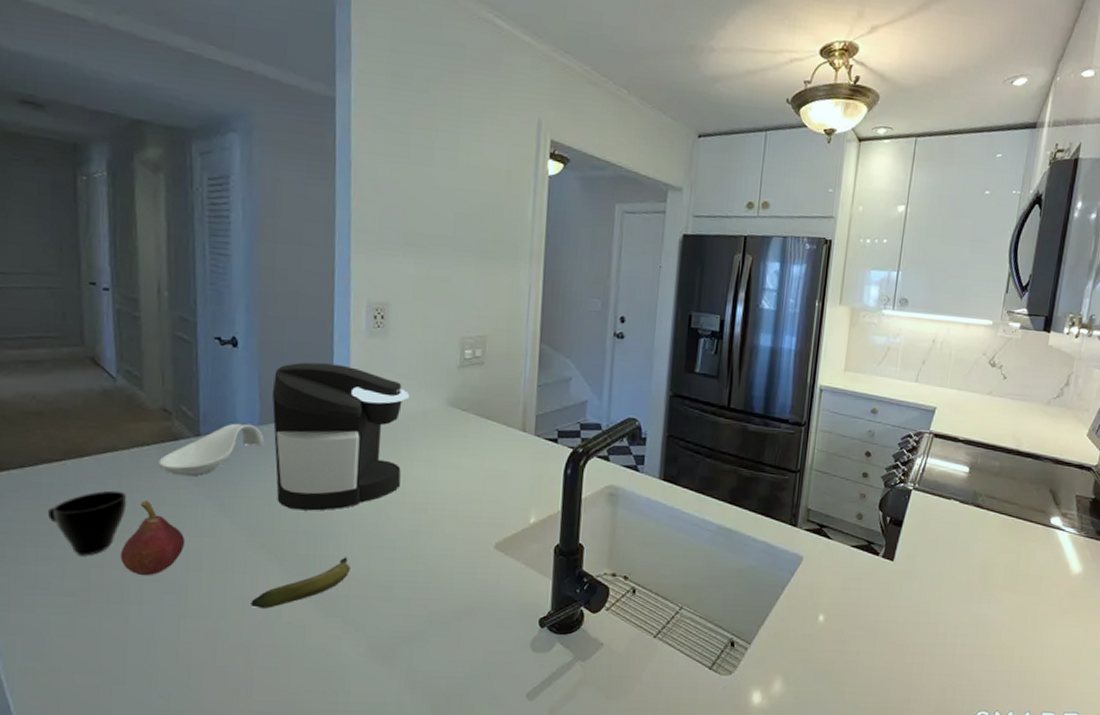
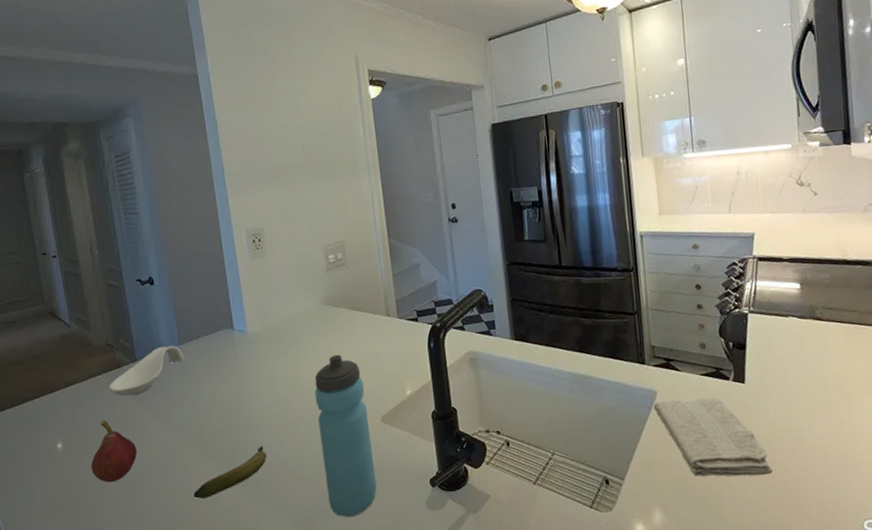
cup: present [47,490,127,556] -> none [34,415,91,472]
coffee maker: present [271,362,410,511] -> none [184,285,295,412]
water bottle: none [417,465,481,649] -> present [314,354,377,517]
washcloth: none [796,567,902,657] -> present [653,397,773,477]

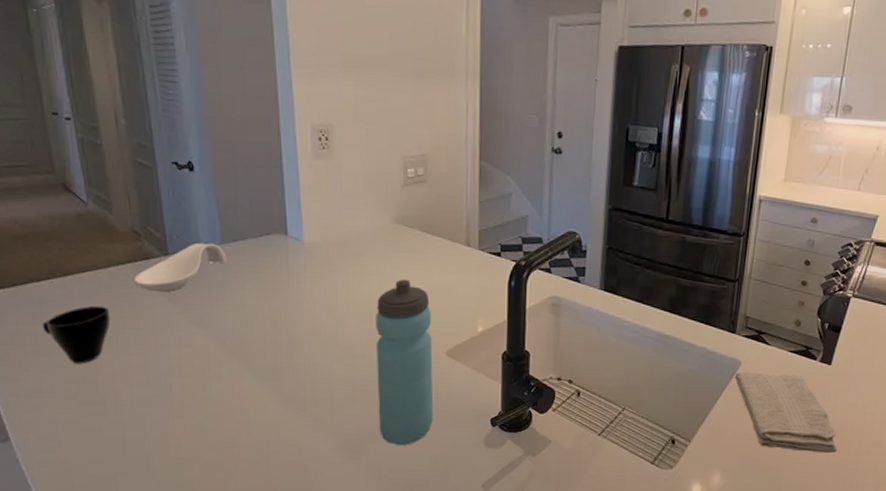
cup: none [34,415,91,472] -> present [41,305,111,364]
fruit: present [91,420,138,483] -> none [109,315,166,381]
banana: present [193,446,267,499] -> none [229,364,315,409]

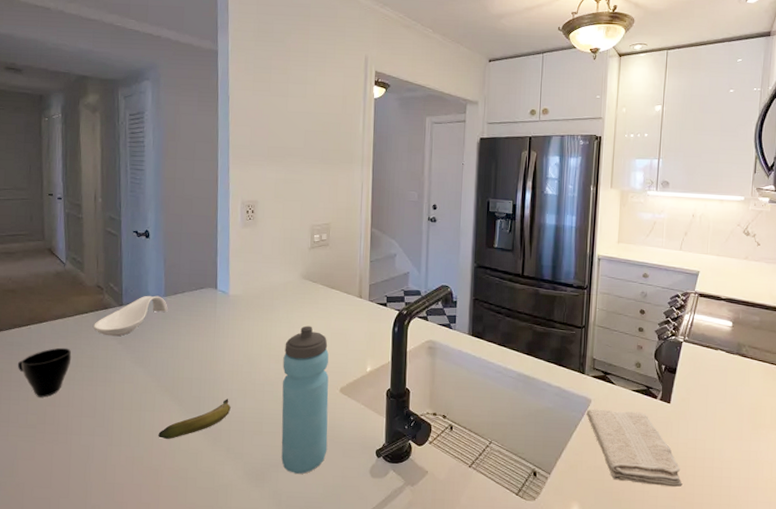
banana: none [229,364,315,409] -> present [158,399,231,439]

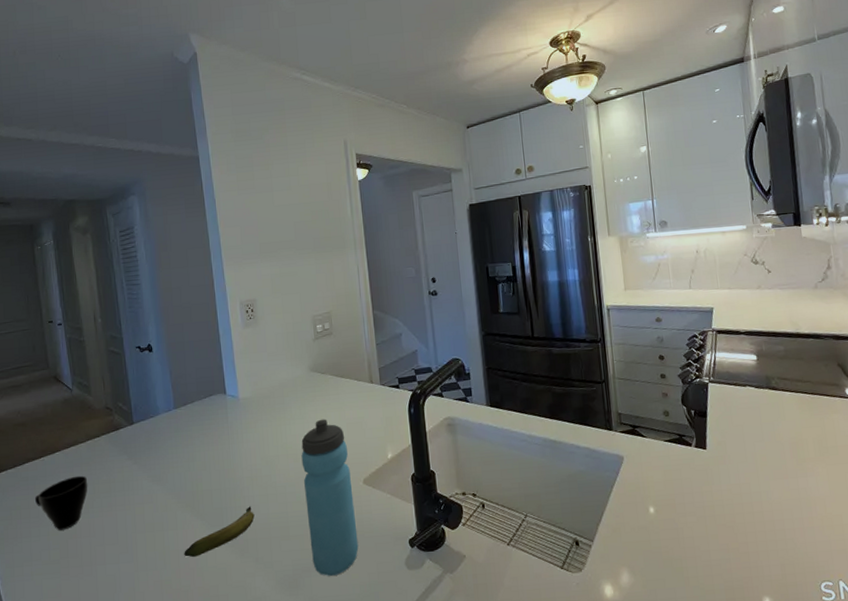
spoon rest: present [93,295,168,337] -> none [107,409,179,458]
washcloth: present [586,408,682,488] -> none [620,463,734,539]

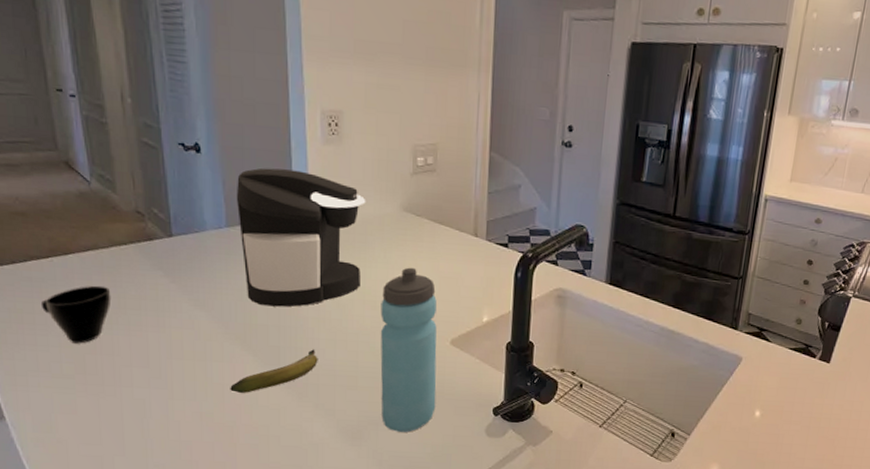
coffee maker: none [180,352,283,473] -> present [236,167,366,307]

